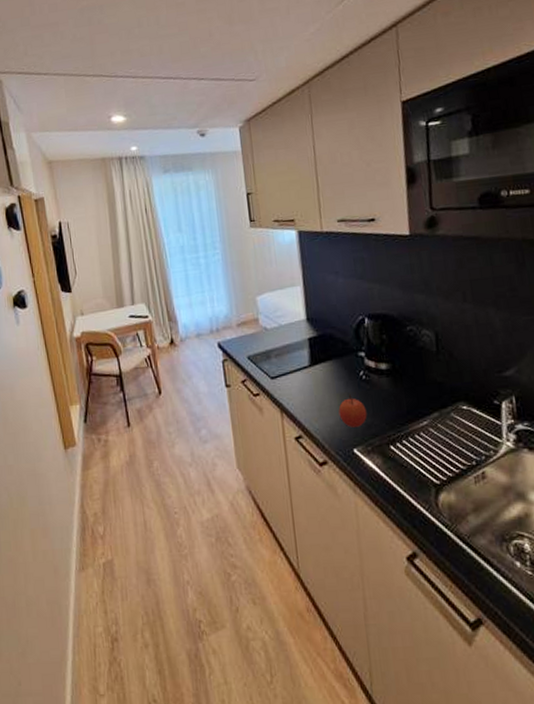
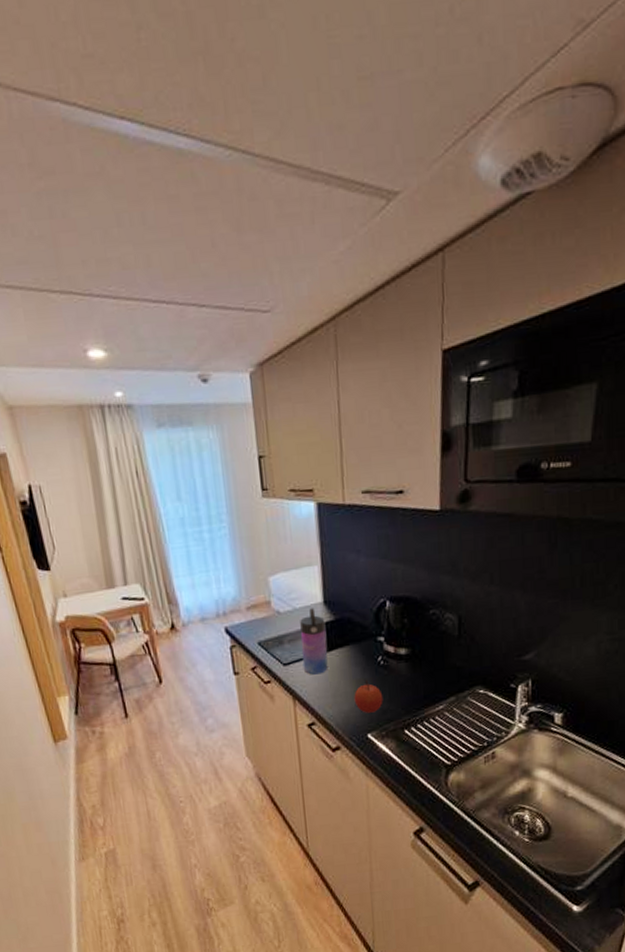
water bottle: none [285,325,313,388] -> present [300,608,328,675]

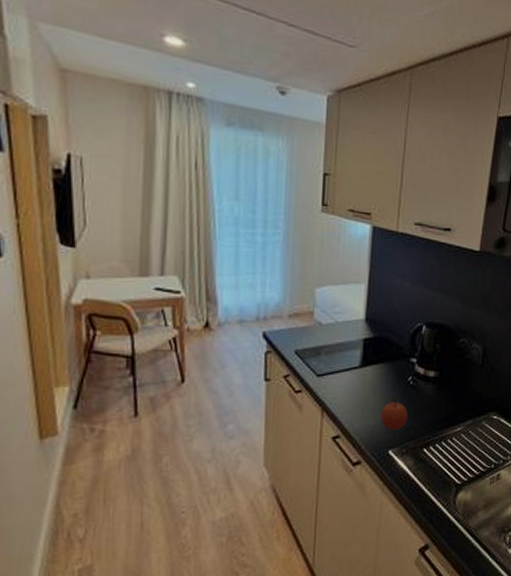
water bottle: present [300,608,328,675] -> none [336,323,364,388]

